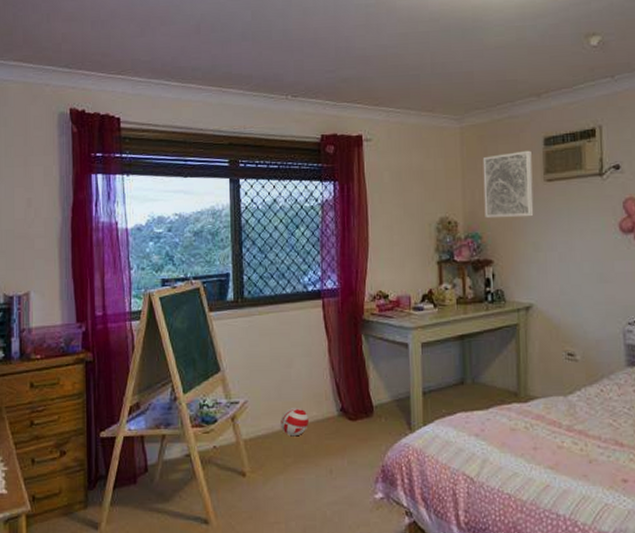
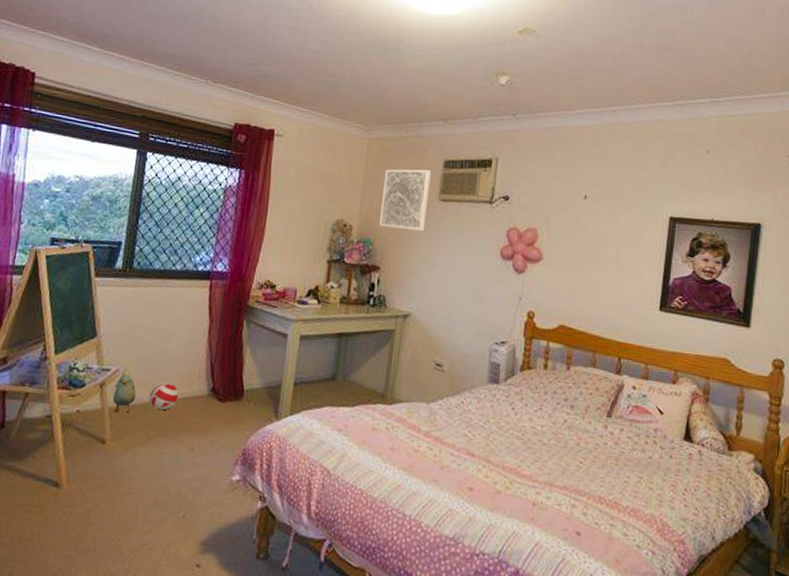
plush toy: none [245,395,268,444] -> present [112,365,137,413]

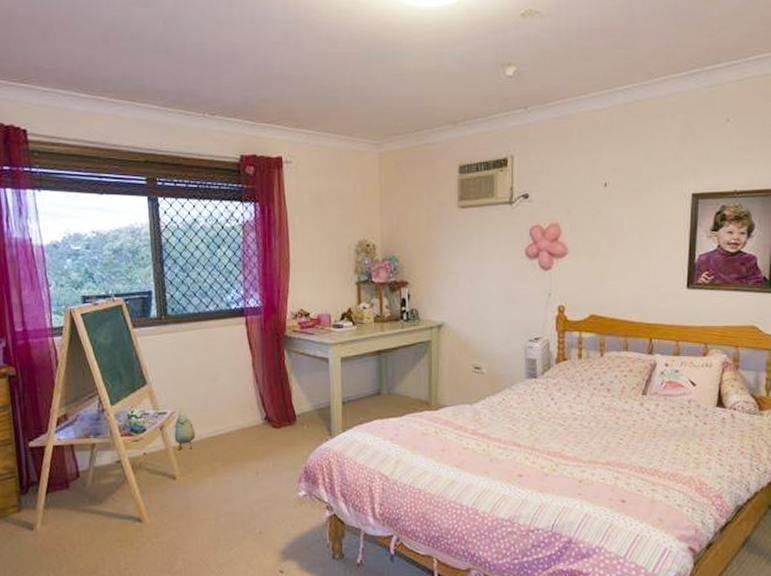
ball: present [149,381,179,411] -> none [208,416,235,443]
wall art: present [379,168,431,232] -> none [400,177,448,242]

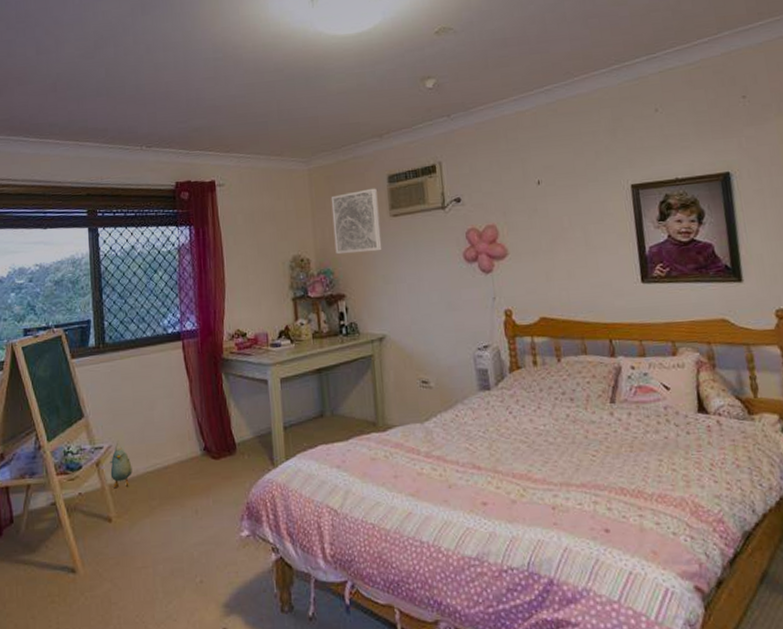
wall art: none [400,177,448,242] -> present [331,188,382,255]

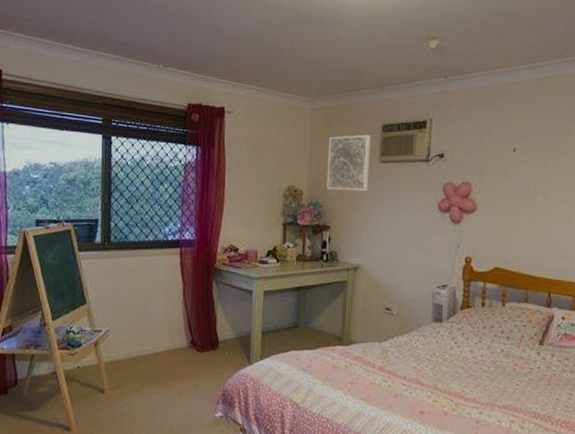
plush toy: present [110,439,132,489] -> none [106,326,126,366]

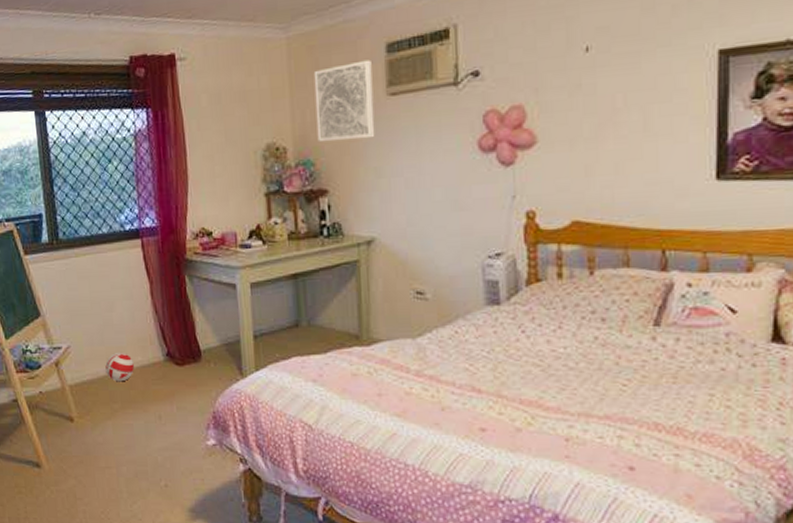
ball: none [138,337,162,362] -> present [105,352,134,382]

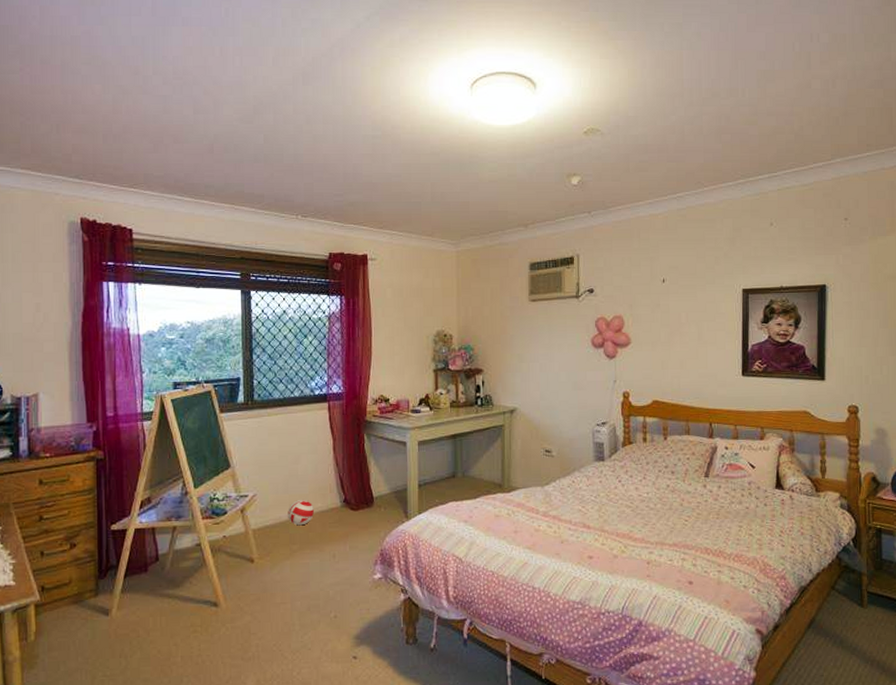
wall art: present [313,59,375,143] -> none [476,274,519,333]

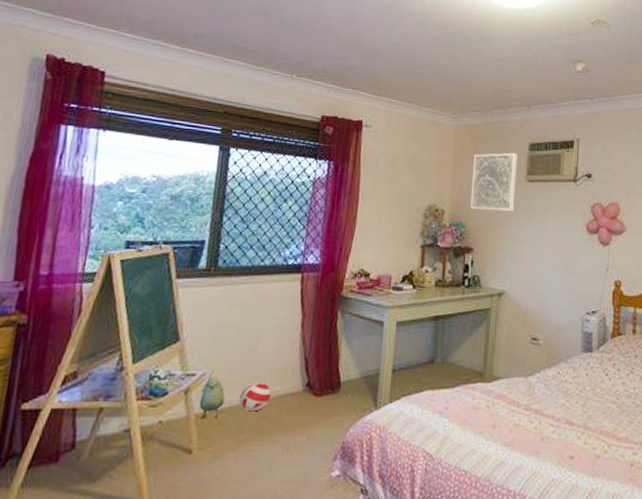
plush toy: none [254,489,275,533] -> present [199,367,225,419]
wall art: none [476,274,519,333] -> present [470,152,518,212]

